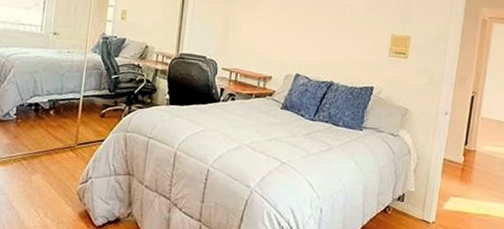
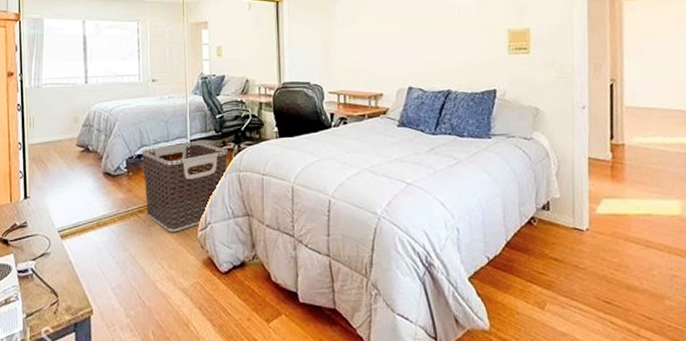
clothes hamper: none [30,97,118,183] -> present [142,141,228,233]

